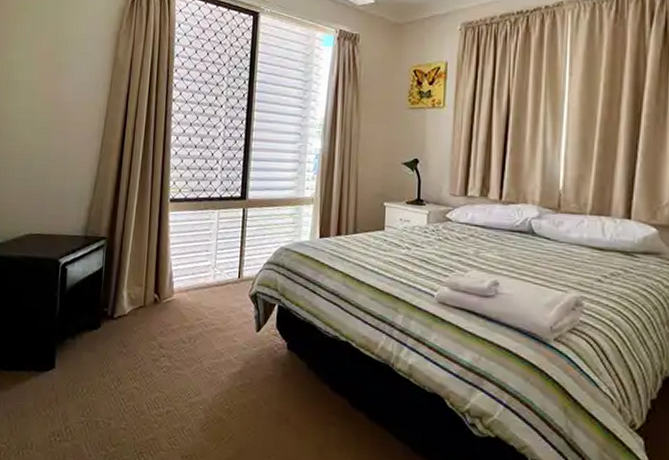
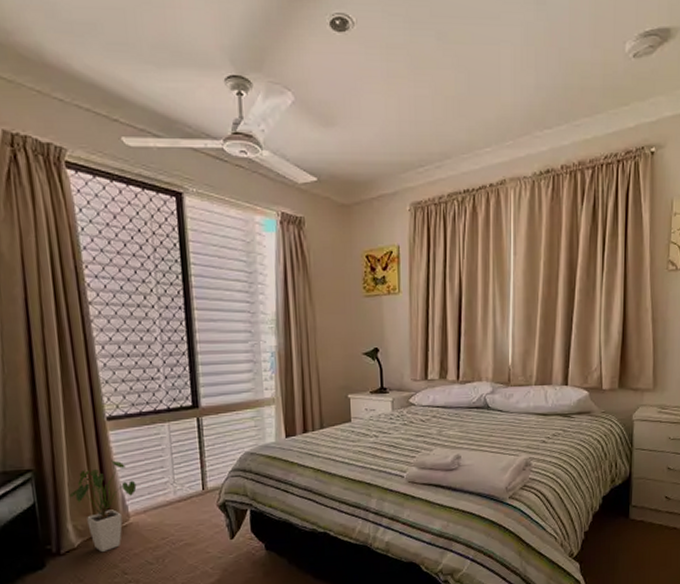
house plant: none [129,237,184,323] -> present [69,459,137,552]

